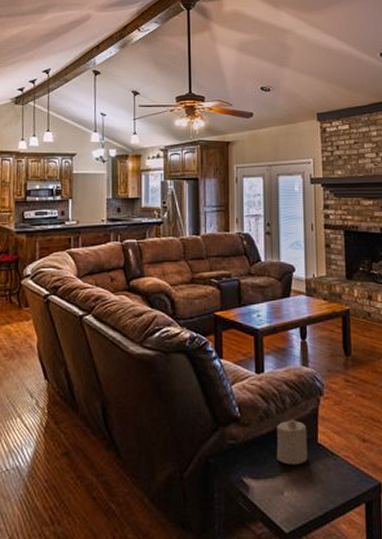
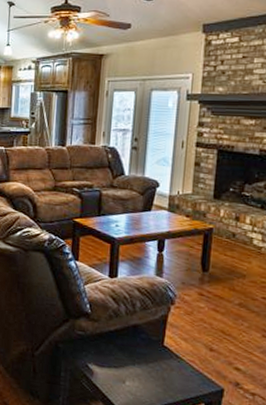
candle: present [276,420,308,465] -> none [121,321,155,361]

